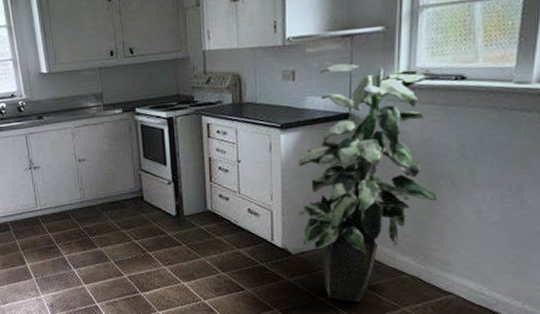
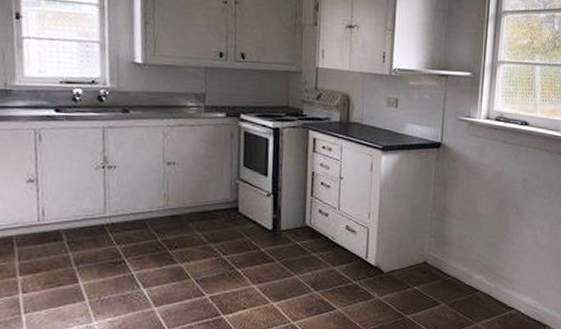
indoor plant: present [297,63,438,303] -> none [391,98,506,320]

